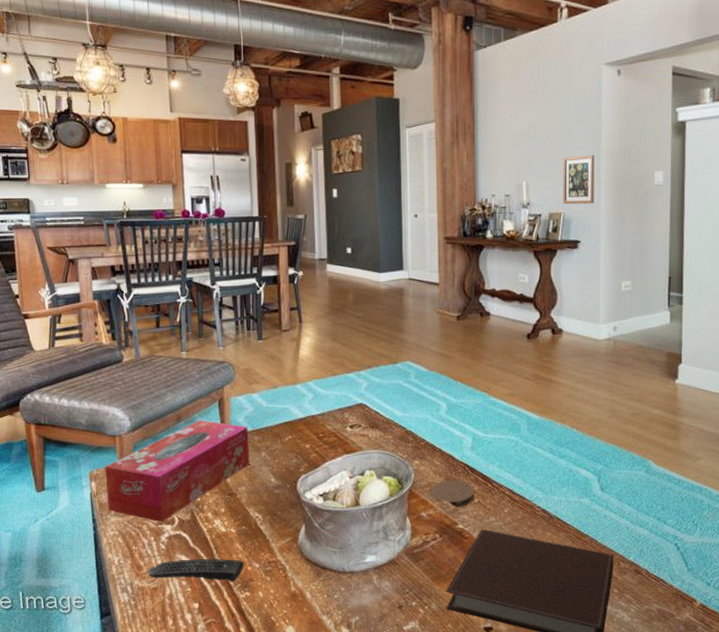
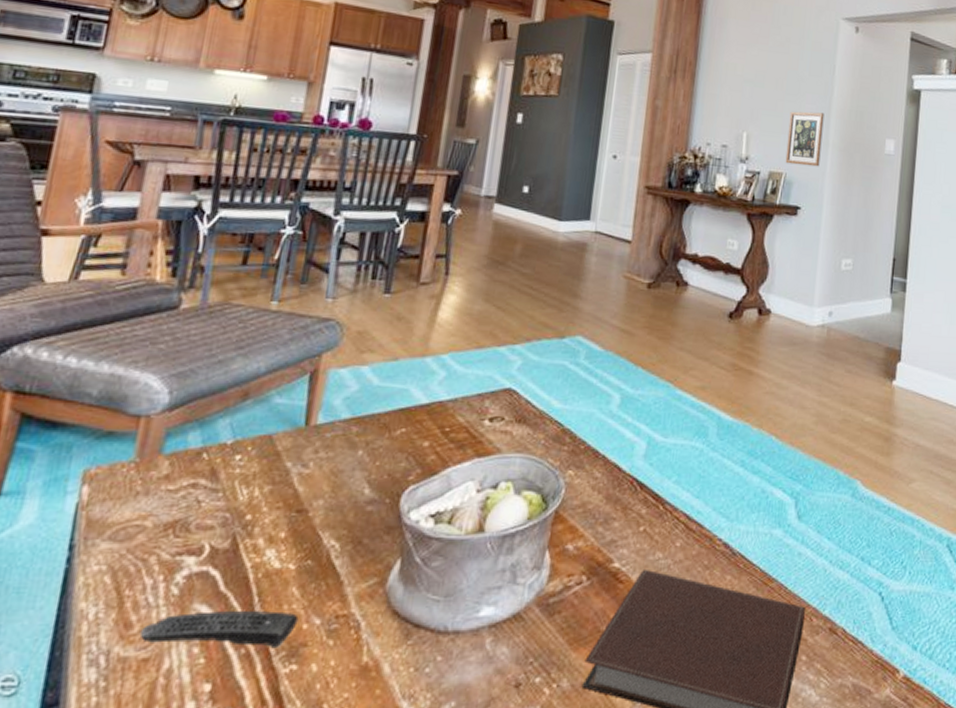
tissue box: present [104,420,250,523] -> none [98,399,346,553]
coaster: present [429,480,474,508] -> none [582,499,641,539]

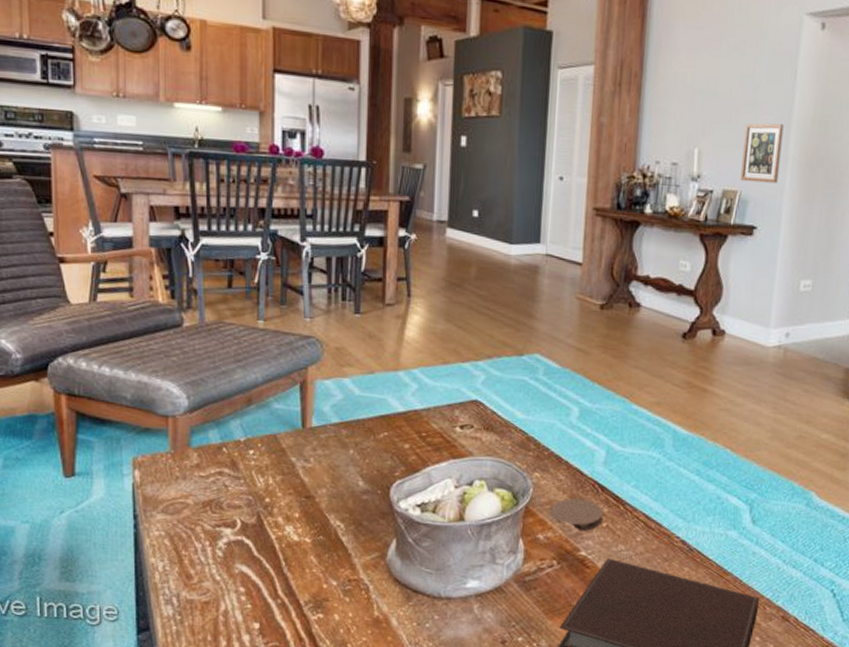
remote control: present [139,611,299,649] -> none [199,570,319,601]
coaster: none [582,499,641,539] -> present [550,498,603,532]

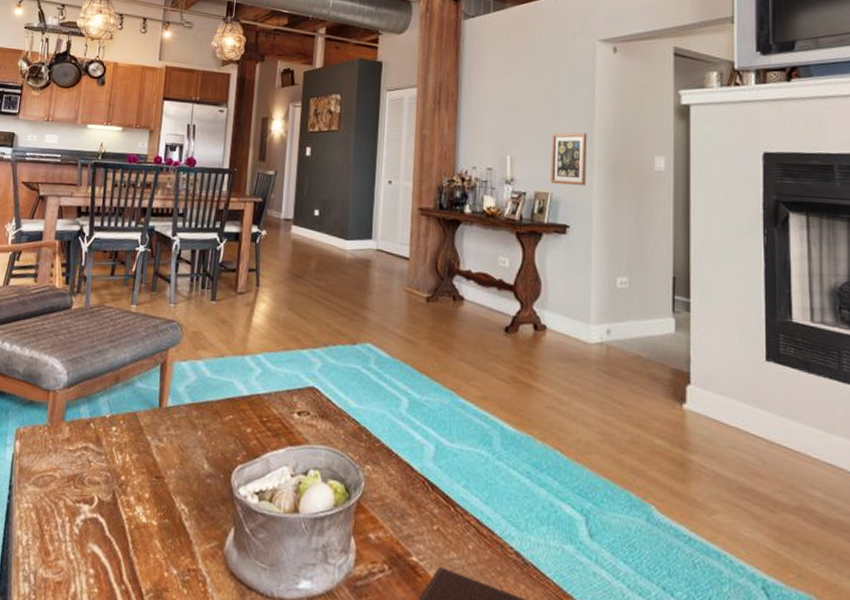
coaster: present [550,498,603,532] -> none [381,495,434,534]

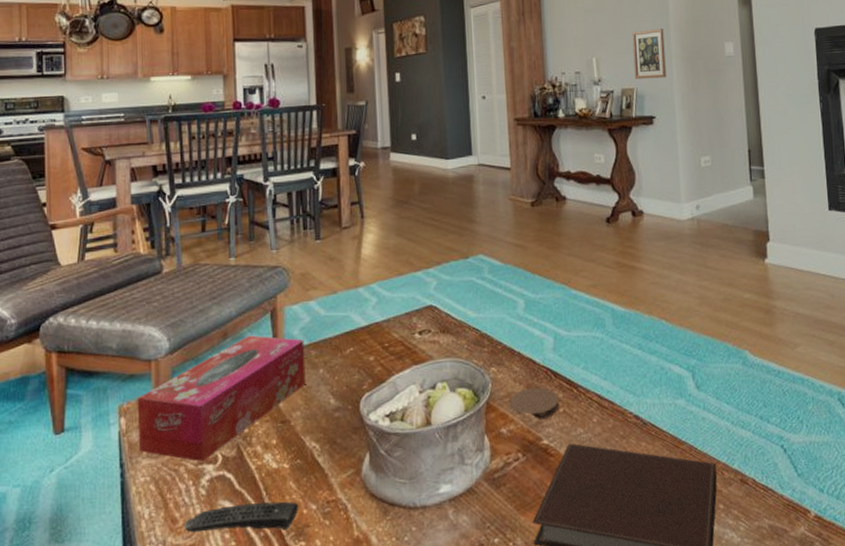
tissue box: none [26,384,188,501] -> present [137,335,306,462]
remote control: none [55,550,161,590] -> present [184,501,299,533]
coaster: none [381,495,434,534] -> present [509,387,559,420]

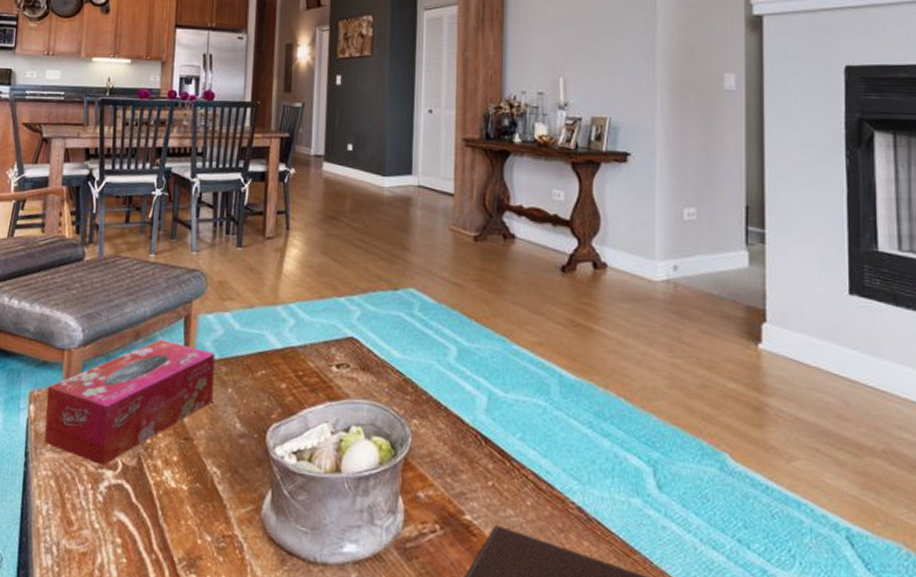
remote control: present [184,501,299,533] -> none [78,518,194,558]
coaster: present [509,387,559,420] -> none [430,450,488,491]
picture frame: present [632,28,667,80] -> none [608,50,648,109]

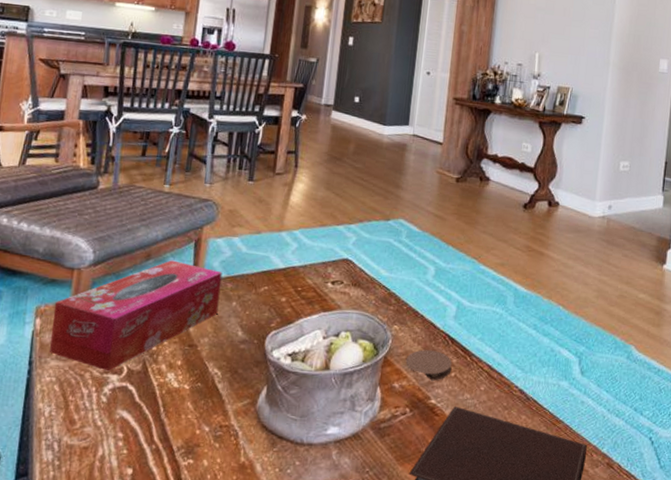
coaster: none [430,450,488,491] -> present [405,349,452,381]

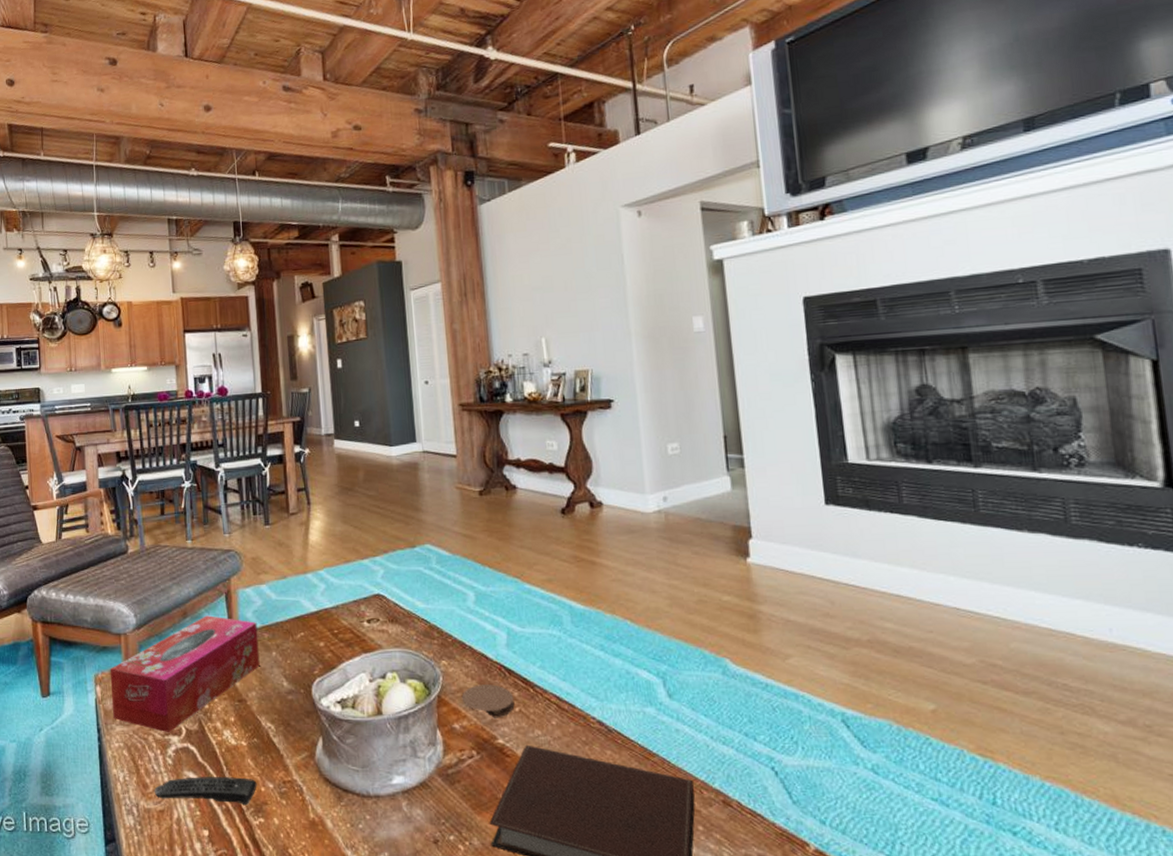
remote control: none [81,416,193,447] -> present [154,777,257,806]

